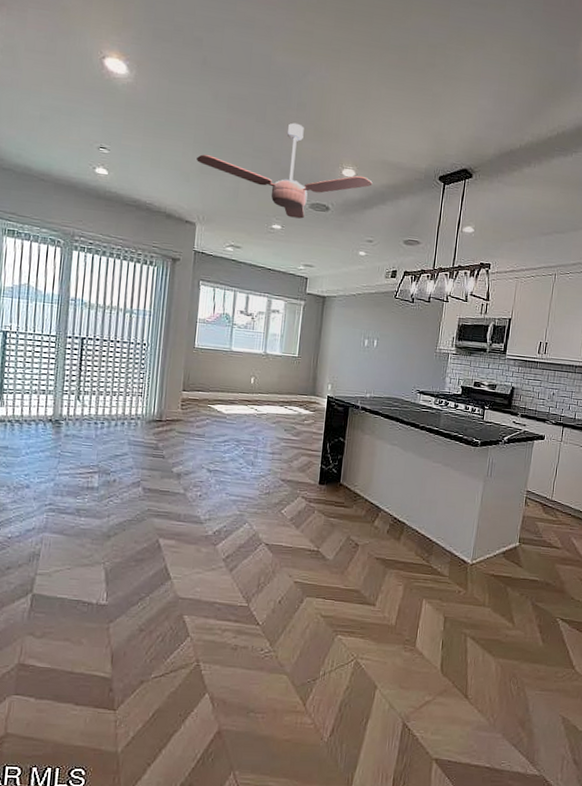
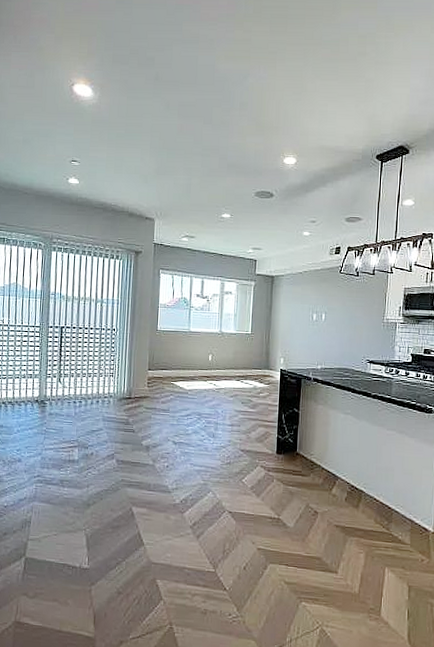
ceiling fan: present [196,122,373,219] -> none [153,121,313,207]

